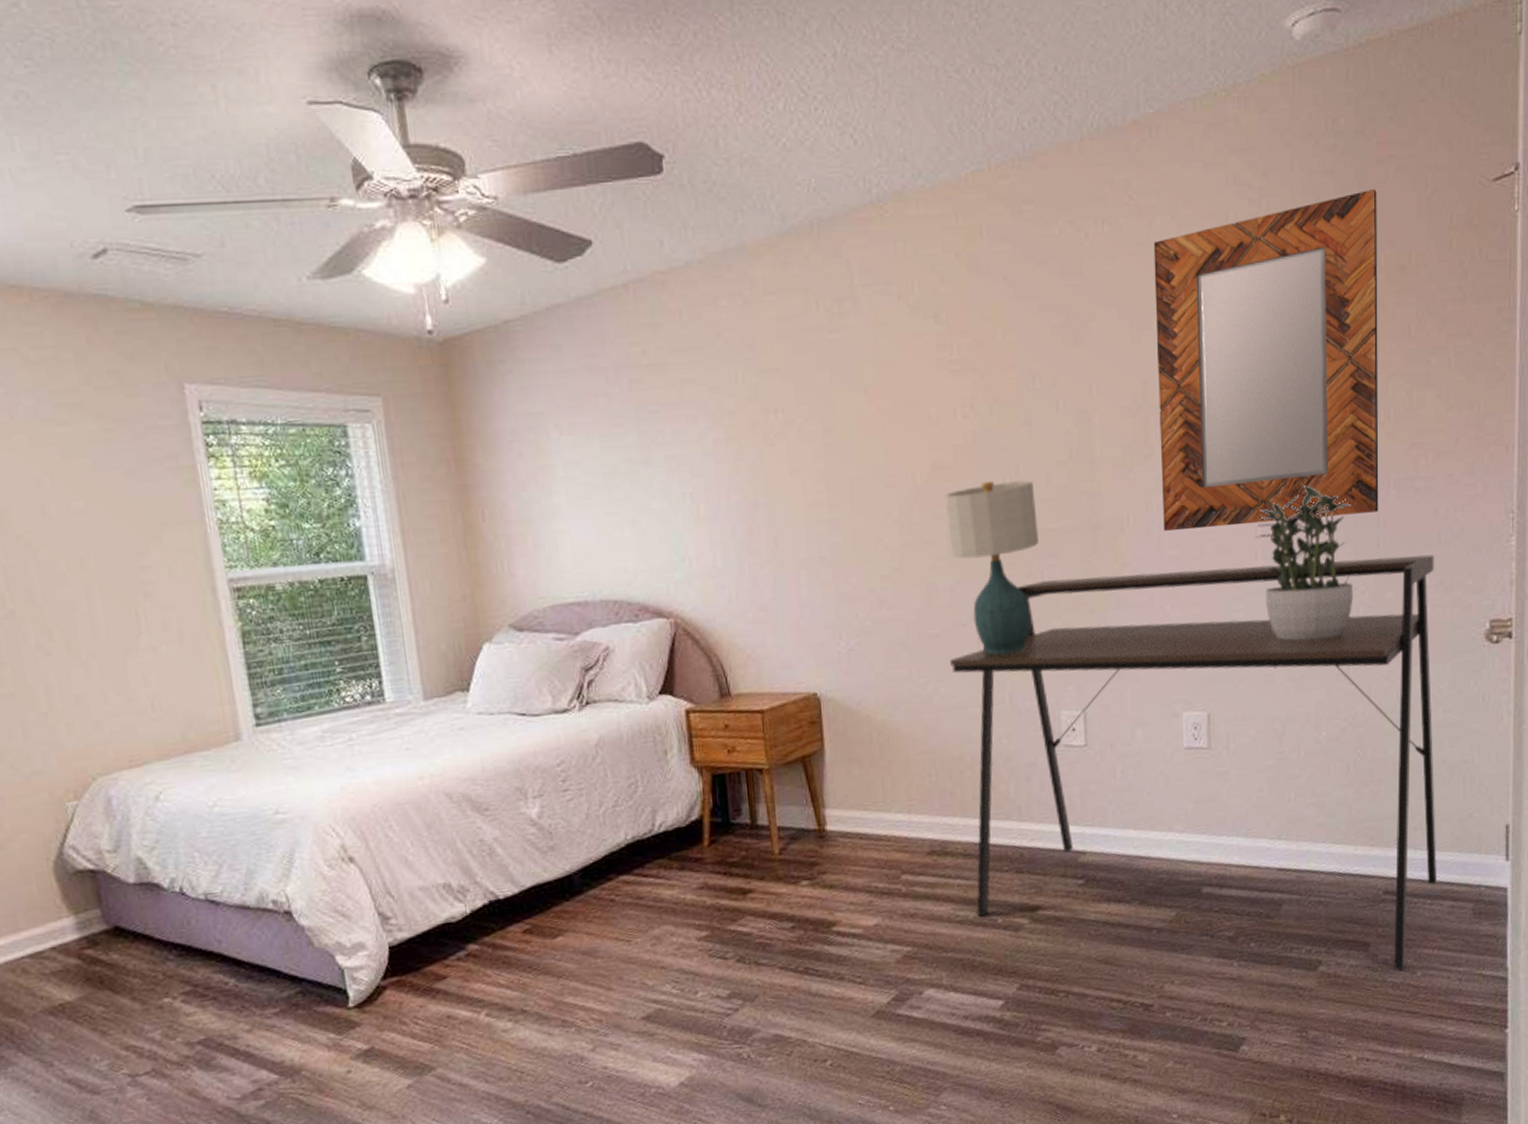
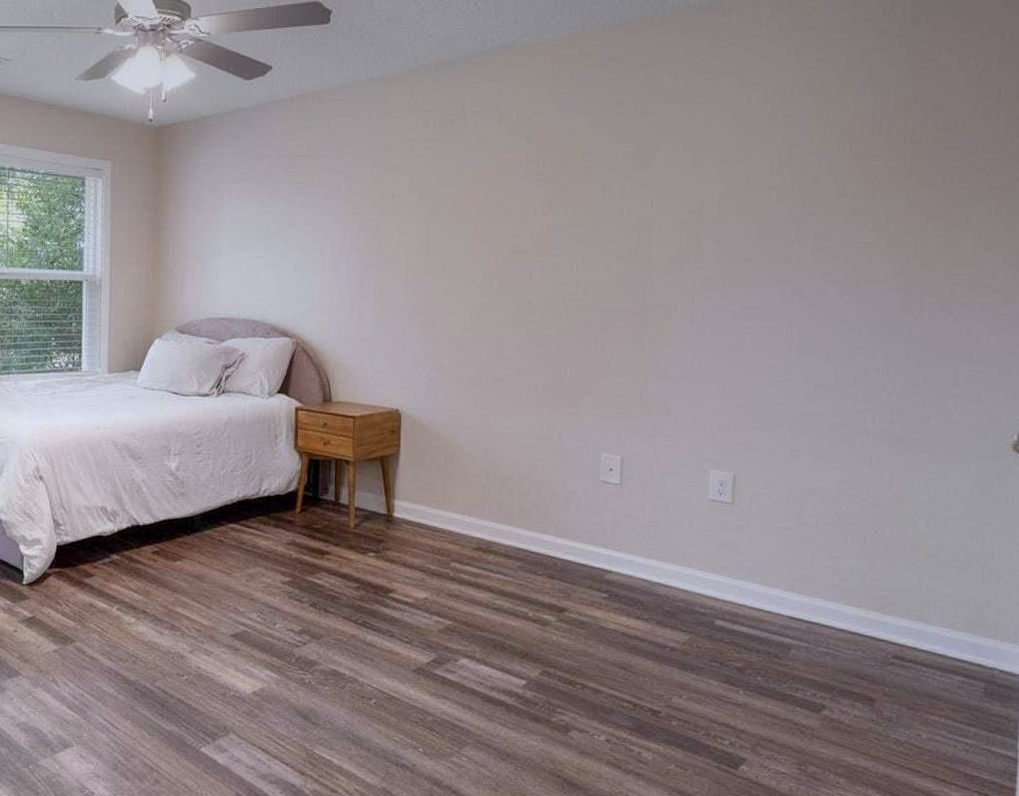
table lamp: present [944,479,1039,655] -> none [519,265,596,401]
desk: present [949,554,1437,971] -> none [509,347,965,730]
home mirror: present [1153,189,1379,531] -> none [707,65,928,327]
potted plant: present [1255,485,1354,641] -> none [790,298,886,428]

